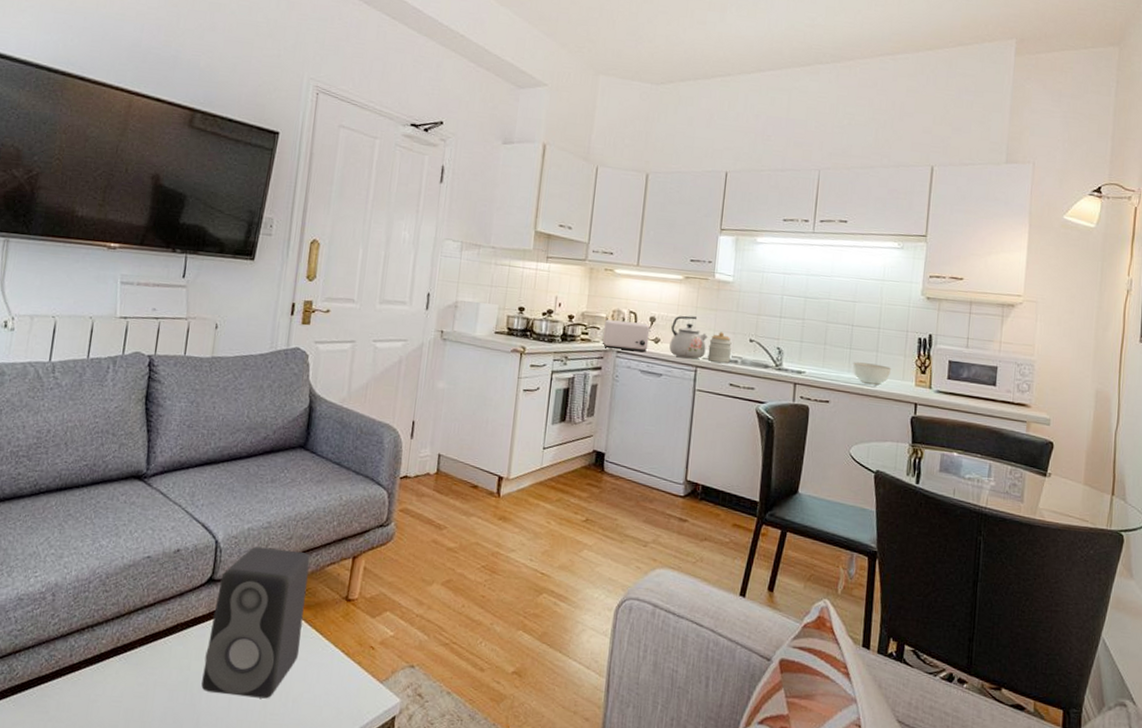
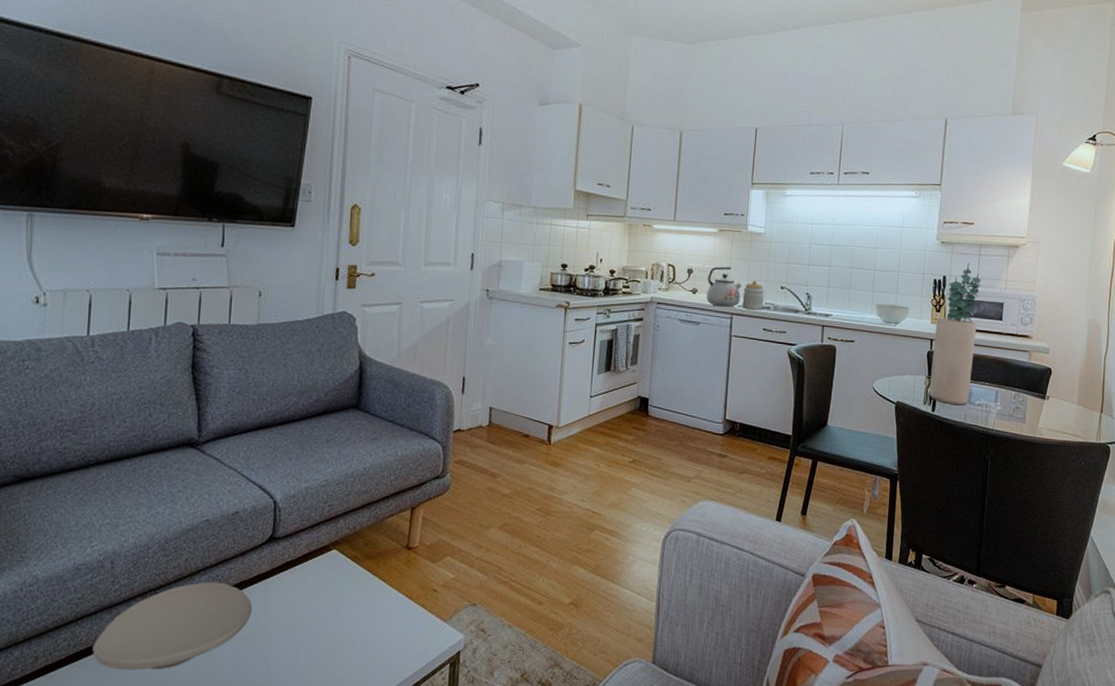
decorative bowl: none [27,621,187,712] -> present [92,582,253,670]
speaker: present [201,546,310,699] -> none [269,504,369,645]
toaster: present [602,319,651,353] -> none [642,273,689,303]
vase: none [912,321,972,479] -> present [929,263,982,406]

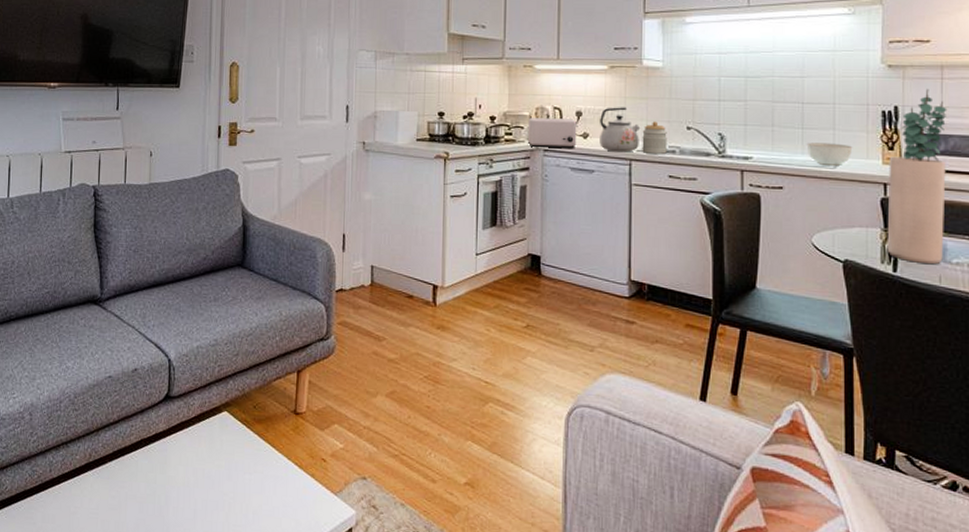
decorative bowl: present [92,582,253,670] -> none [15,438,152,523]
toaster: none [642,273,689,303] -> present [527,118,578,149]

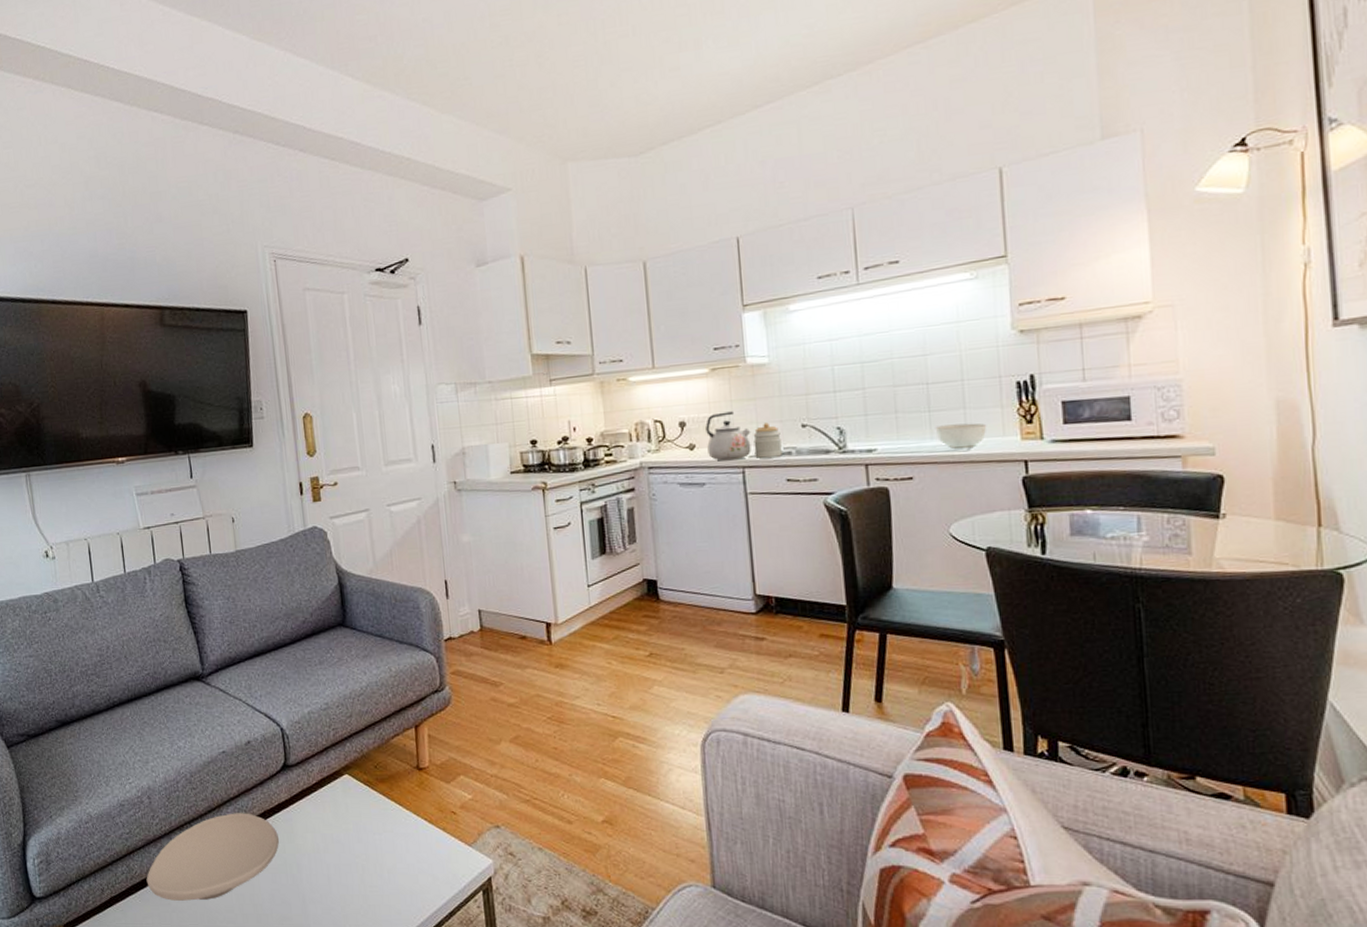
decorative bowl: none [15,438,152,523] -> present [146,813,280,901]
toaster: present [527,118,578,149] -> none [627,431,683,467]
vase: present [887,89,947,265] -> none [1028,351,1096,543]

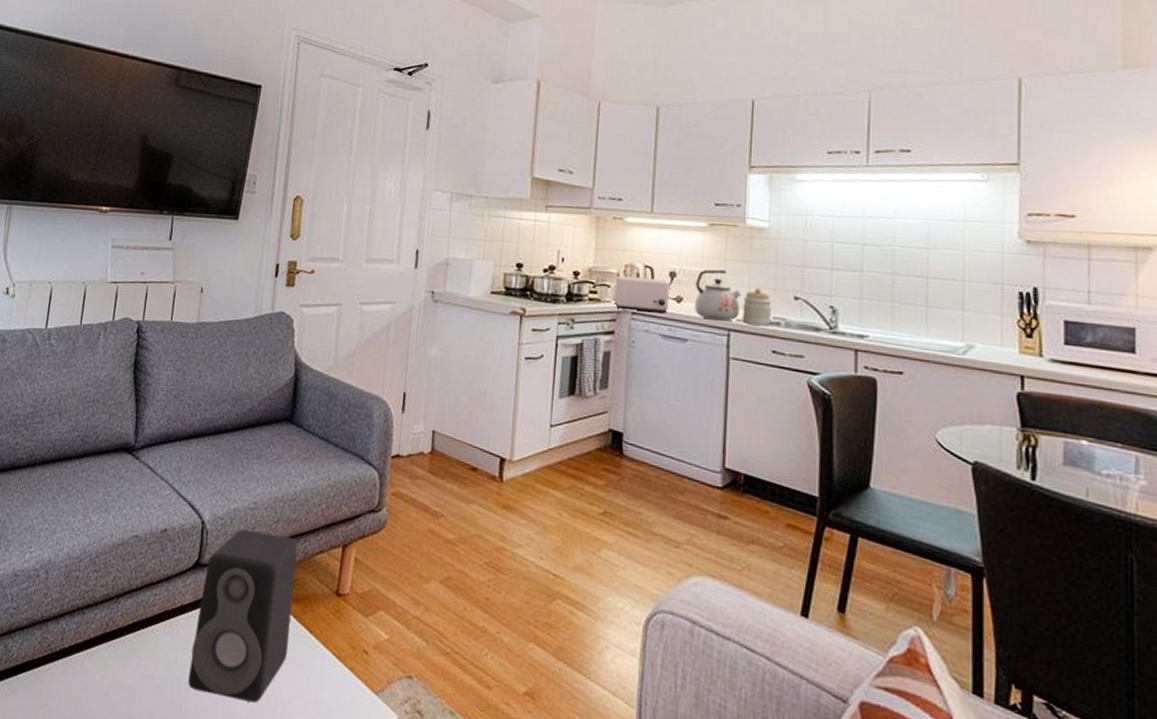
decorative bowl: present [146,813,280,901] -> none [21,606,174,703]
speaker: none [294,727,384,873] -> present [188,529,298,703]
toaster: none [627,431,683,467] -> present [613,275,671,314]
bowl: present [935,423,987,449] -> none [931,323,985,353]

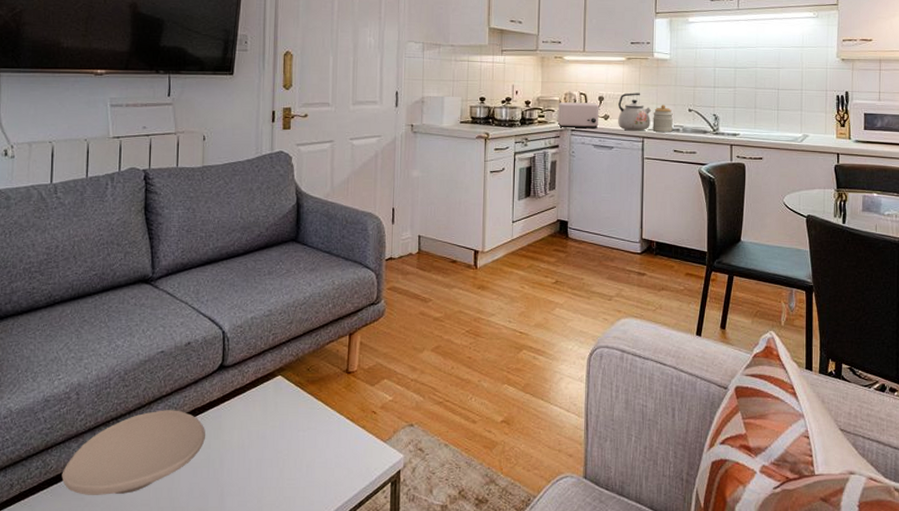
decorative bowl: none [21,606,174,703] -> present [61,410,206,495]
speaker: present [188,529,298,703] -> none [222,333,311,467]

